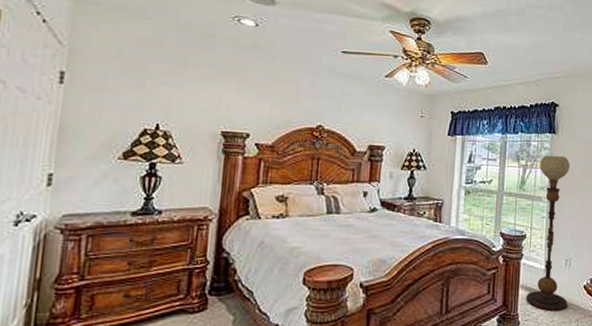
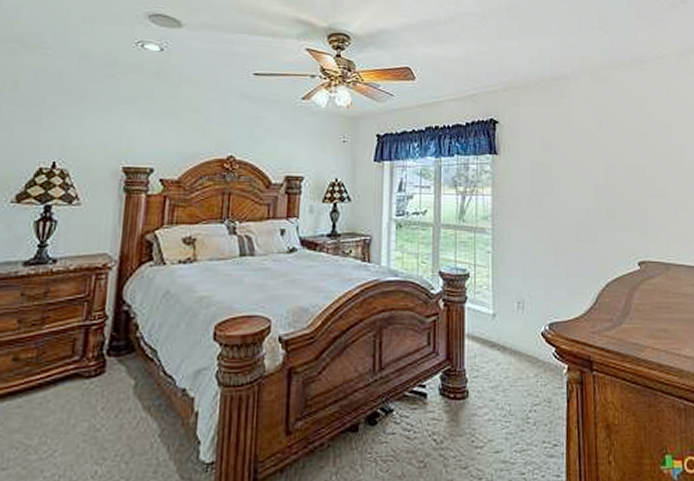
floor lamp: present [525,155,570,311] -> none [473,179,523,365]

